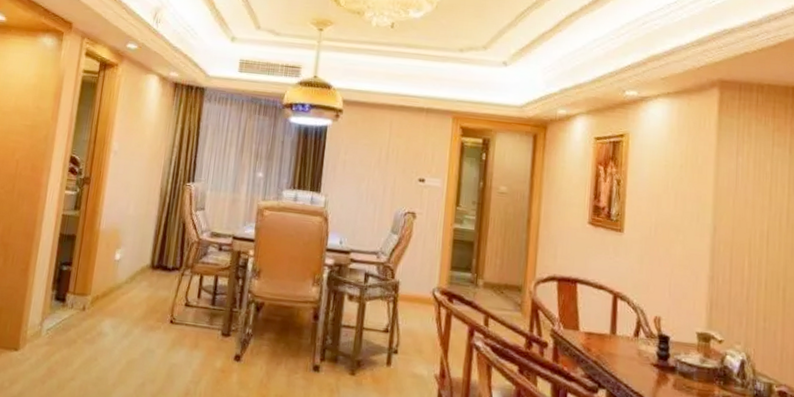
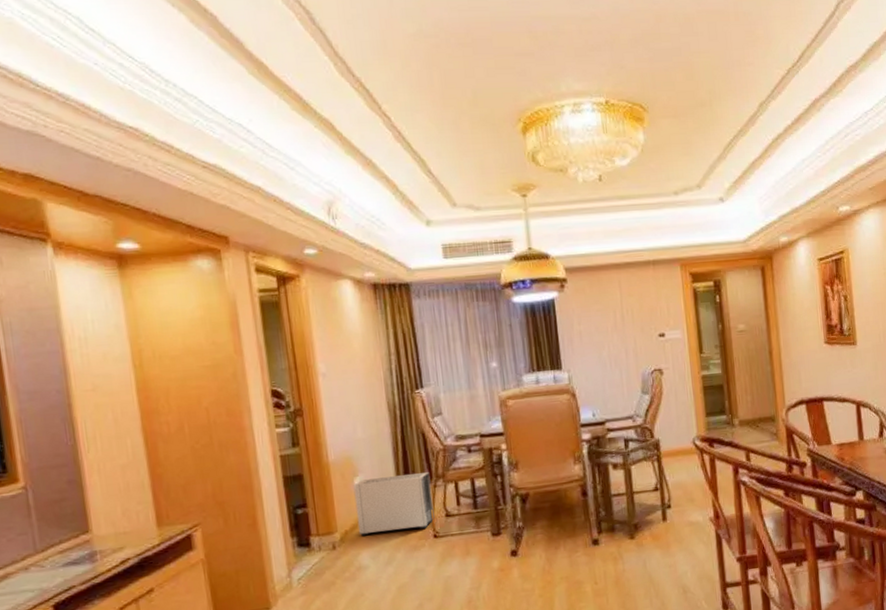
air purifier: none [107,253,181,312] -> present [353,472,435,537]

